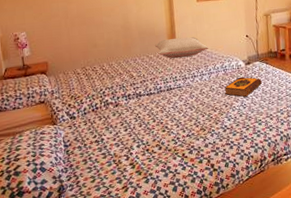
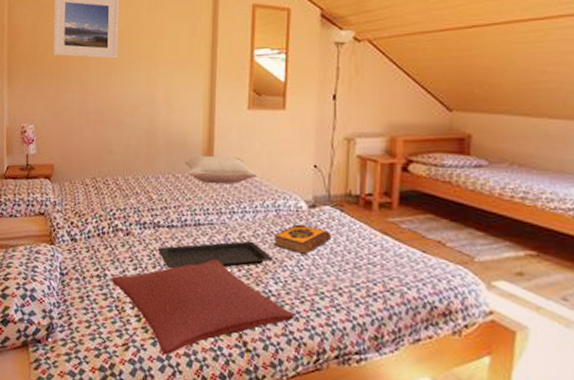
pillow: none [107,111,244,188] -> present [110,259,294,356]
serving tray: none [141,94,225,125] -> present [157,240,273,269]

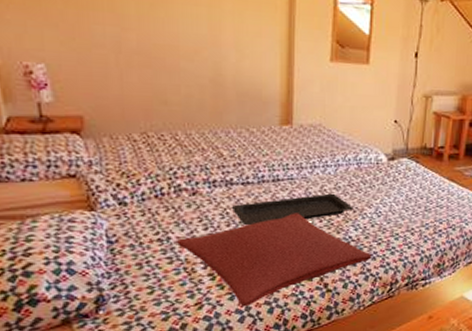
pillow: present [184,155,257,184] -> none [259,109,339,139]
hardback book: present [274,224,331,255] -> none [355,175,407,203]

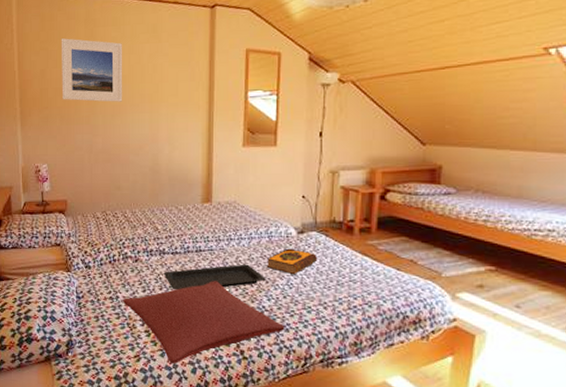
hardback book: none [355,175,407,203] -> present [267,248,317,275]

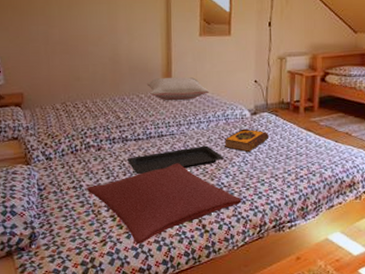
pillow: none [185,189,251,215] -> present [146,76,209,101]

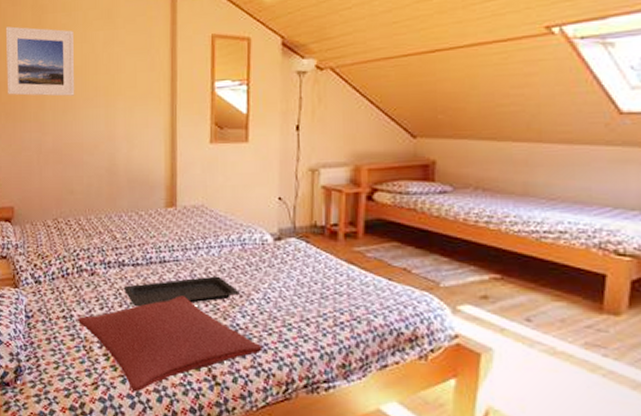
pillow: present [146,76,209,101] -> none [147,191,221,220]
hardback book: present [225,128,268,153] -> none [240,257,297,288]

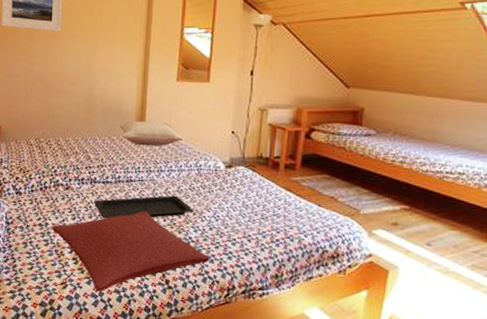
pillow: none [147,191,221,220] -> present [119,121,182,146]

